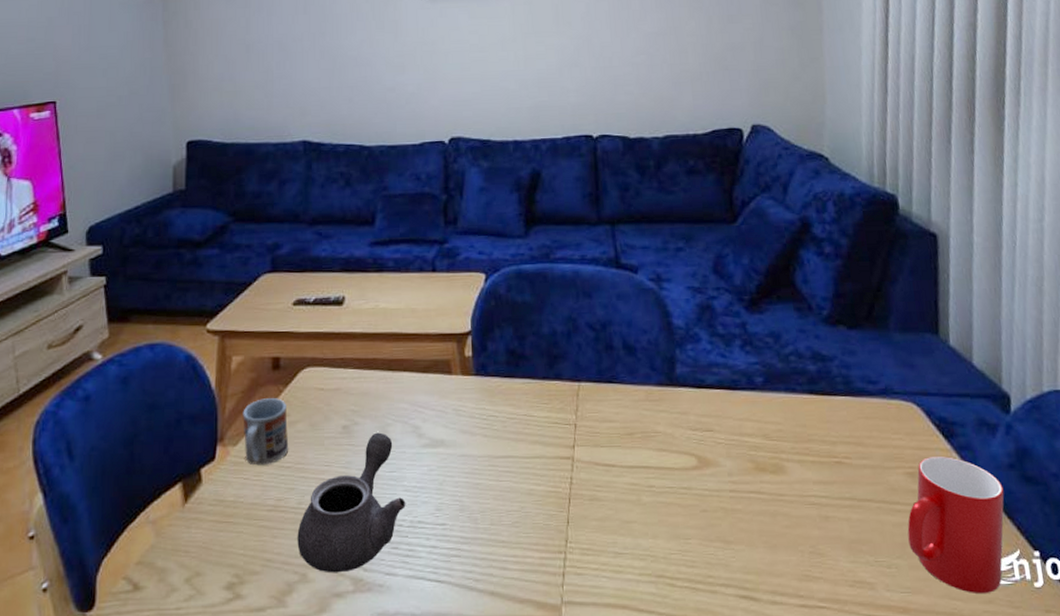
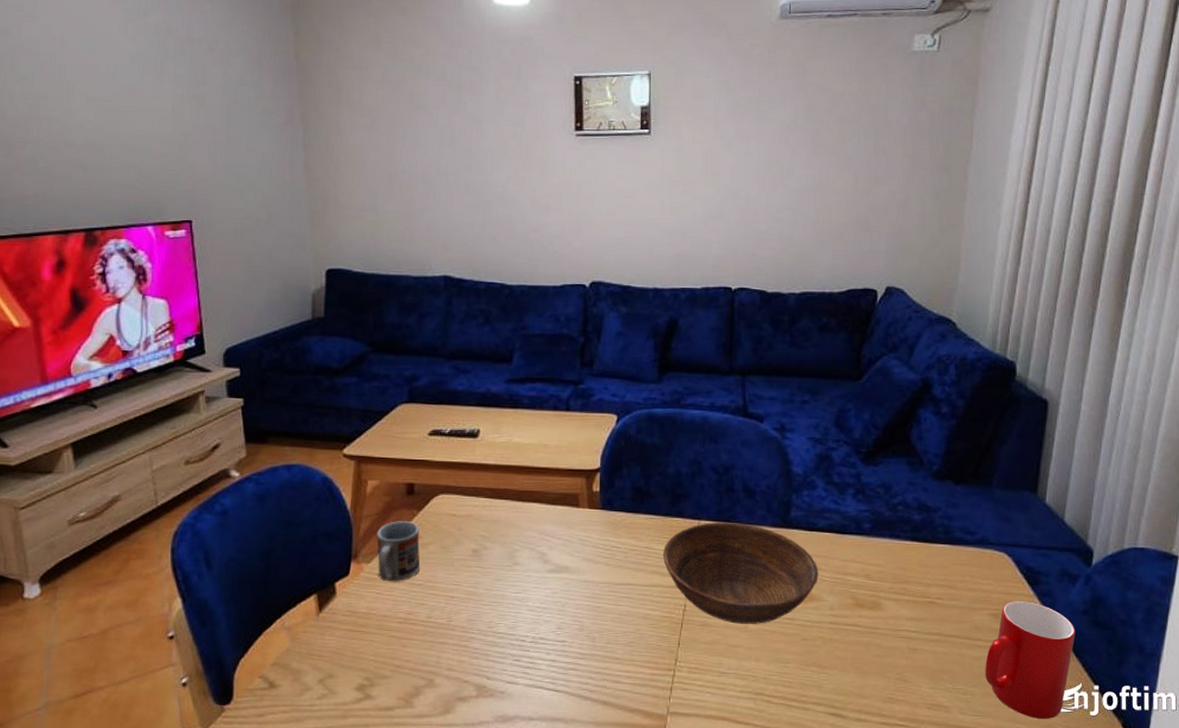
teapot: present [297,432,406,573] -> none [425,557,529,680]
bowl: none [543,383,713,496] -> present [663,522,819,624]

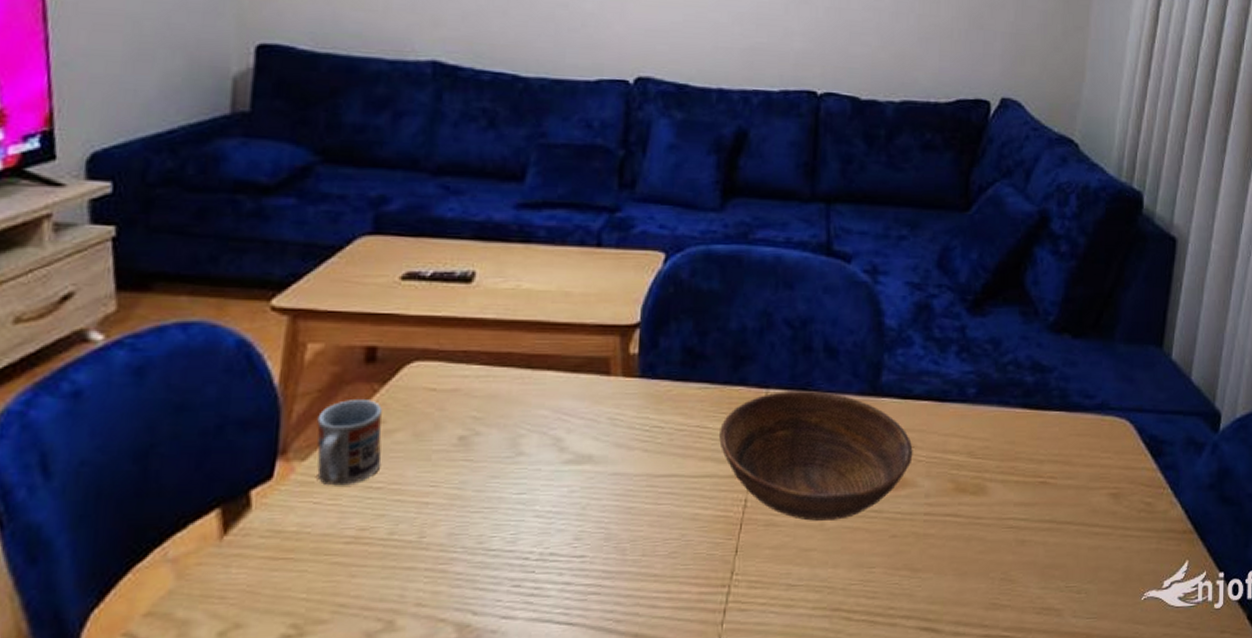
cup: present [985,601,1075,720] -> none [1102,476,1201,618]

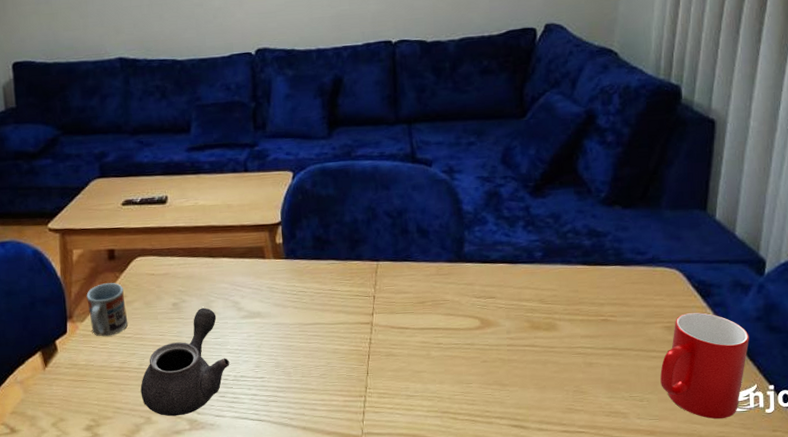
teapot: none [384,445,536,619] -> present [140,307,230,417]
bowl: present [719,391,913,521] -> none [346,261,495,352]
cup: none [1102,476,1201,618] -> present [660,312,749,420]

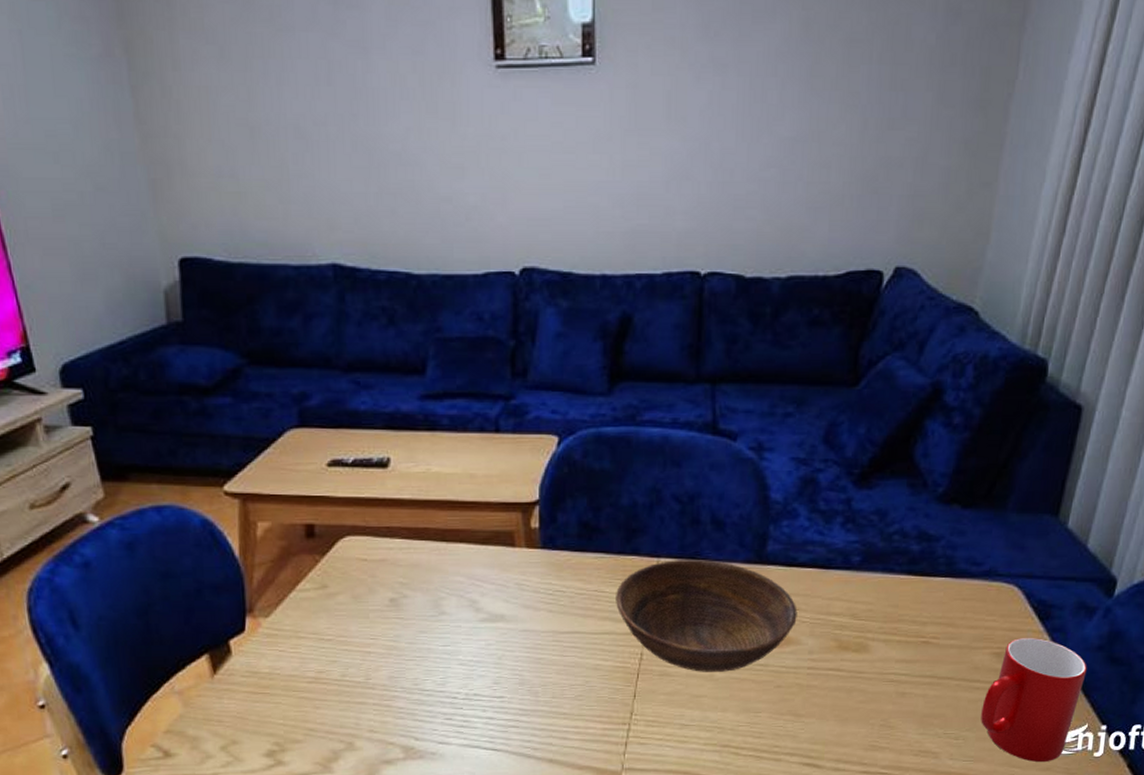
cup: present [86,283,128,337] -> none [273,568,329,638]
teapot: present [140,307,230,417] -> none [342,606,461,742]
bowl: none [346,261,495,352] -> present [616,560,798,672]

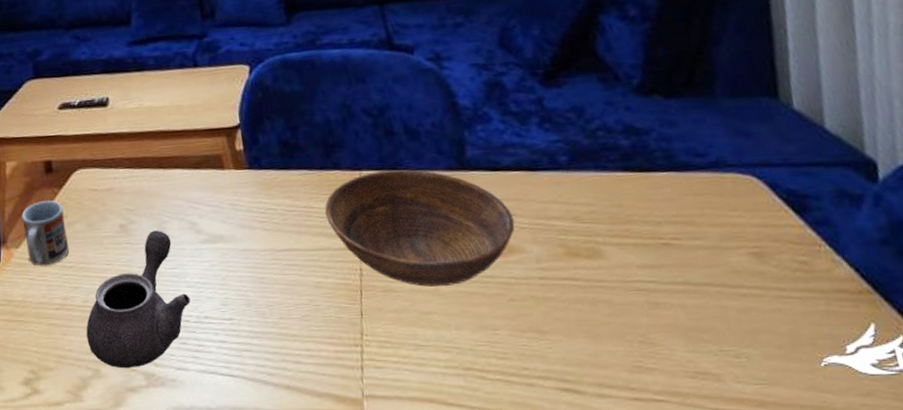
cup: none [273,568,329,638] -> present [21,200,70,266]
teapot: none [342,606,461,742] -> present [86,230,191,369]
cup: present [981,638,1087,763] -> none [756,233,882,386]

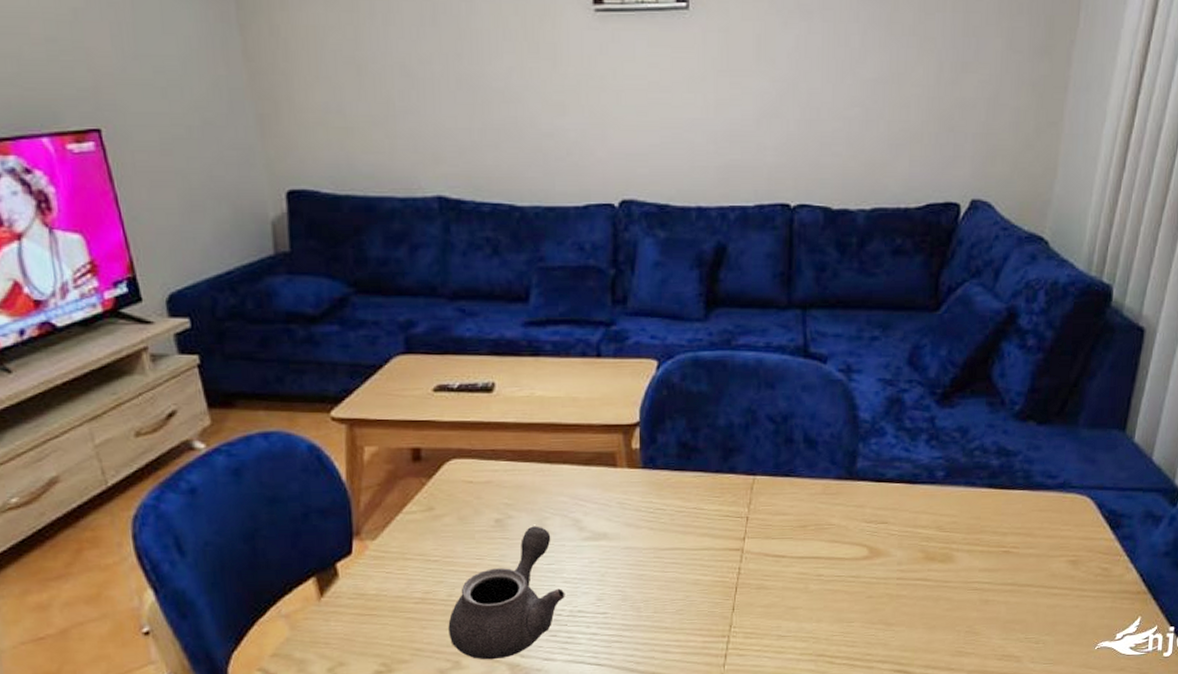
cup: present [21,200,70,266] -> none [380,491,436,560]
bowl: present [325,169,515,287] -> none [714,477,886,585]

